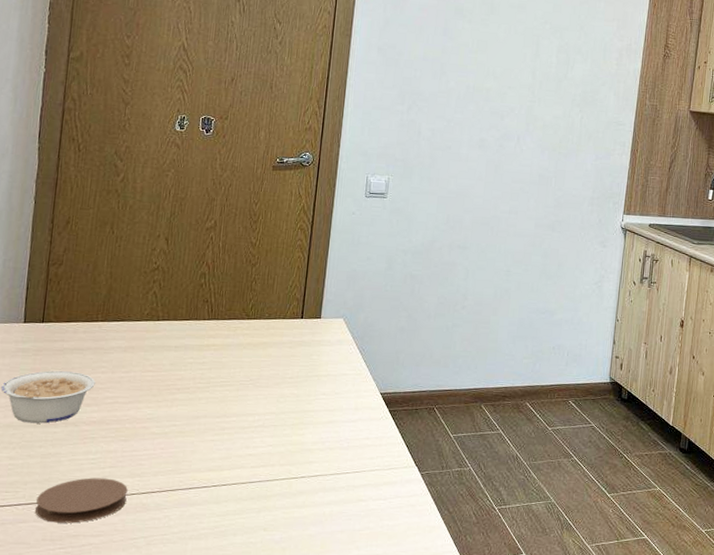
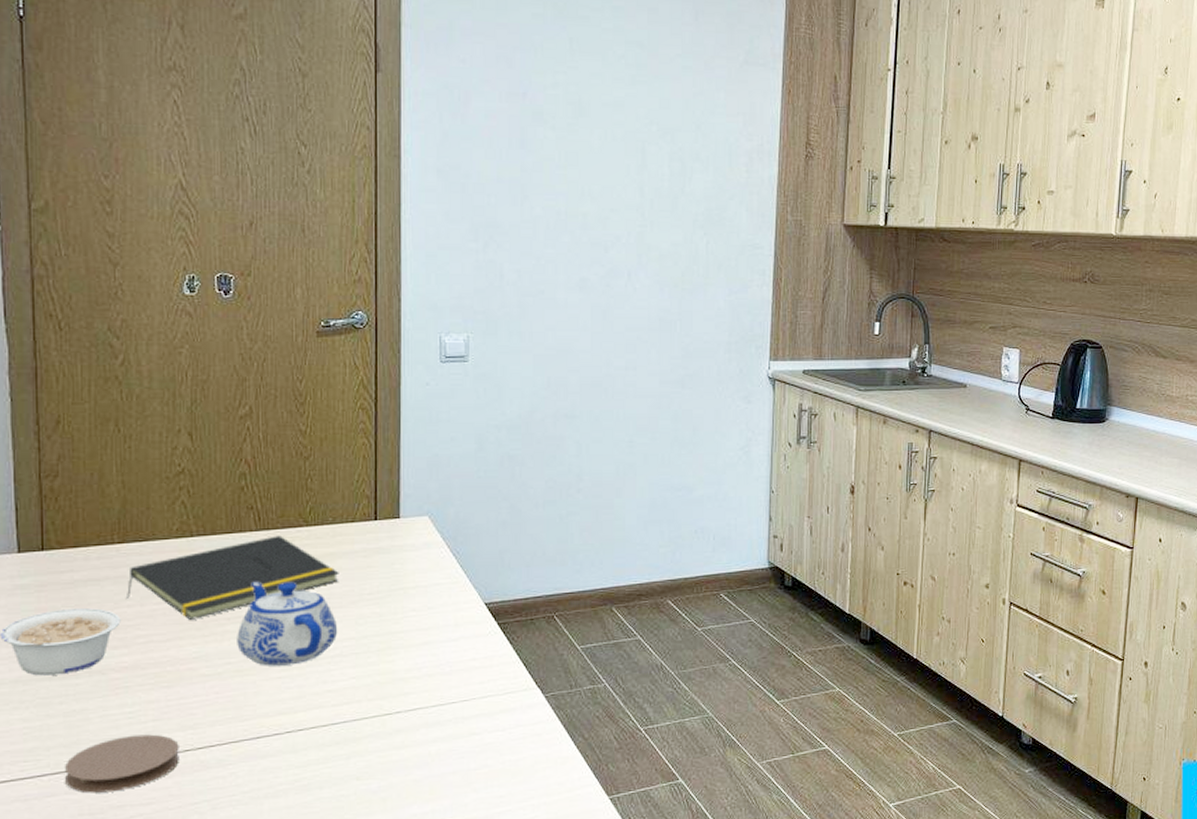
notepad: none [101,325,269,388] -> present [125,535,339,620]
teapot: none [182,360,263,431] -> present [237,581,338,666]

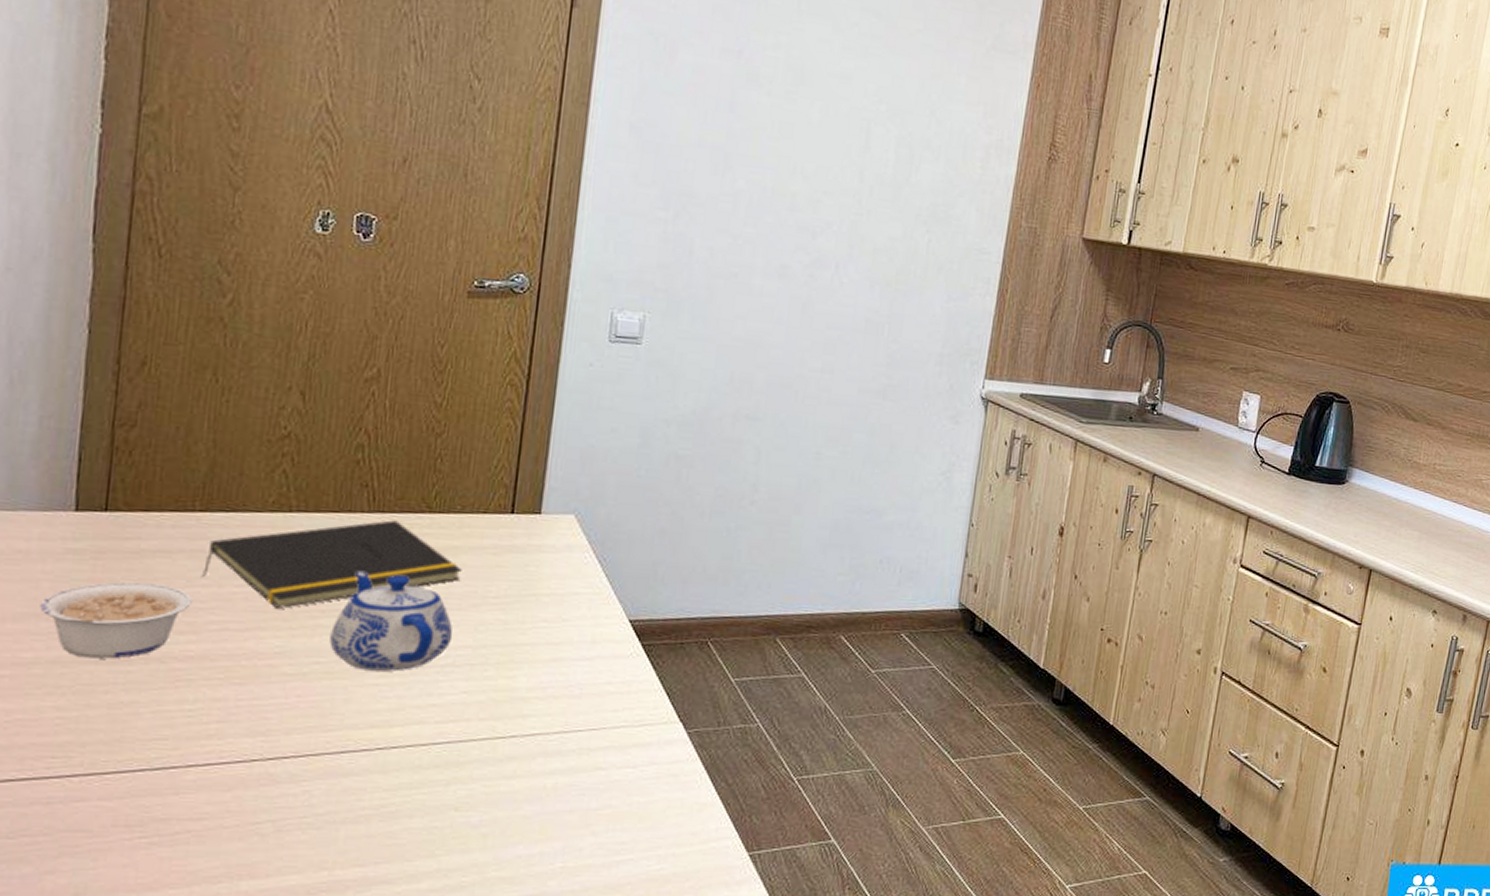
coaster: present [65,734,179,793] -> none [100,737,246,802]

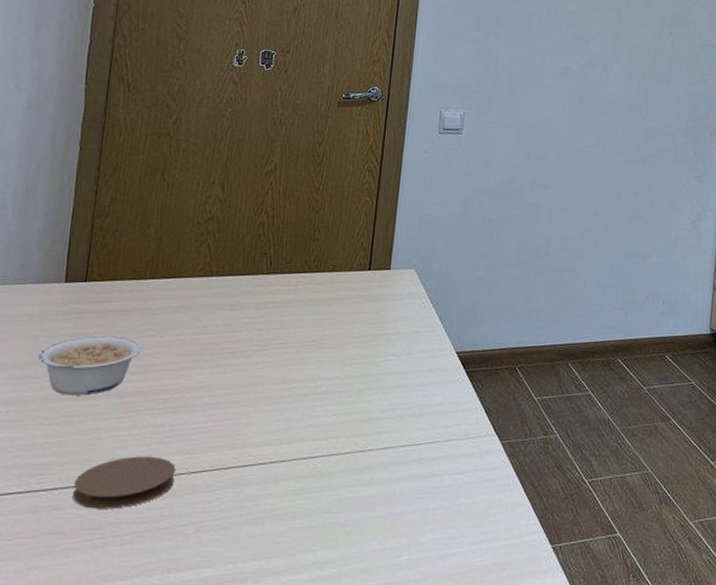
coaster: none [100,737,246,802] -> present [73,456,176,509]
notepad: present [201,520,462,609] -> none [148,279,333,352]
teapot: present [329,570,453,672] -> none [237,320,327,399]

